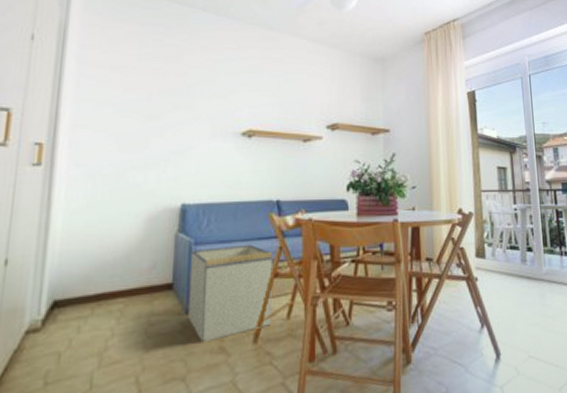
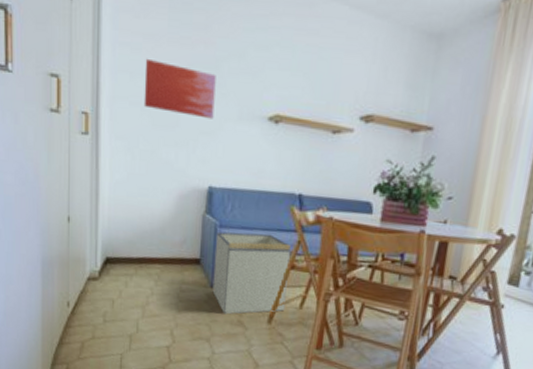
wall art: none [109,88,188,139] -> present [143,58,216,119]

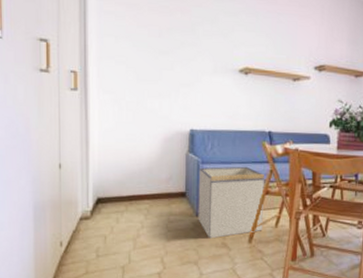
wall art: present [143,58,216,119] -> none [128,24,193,73]

